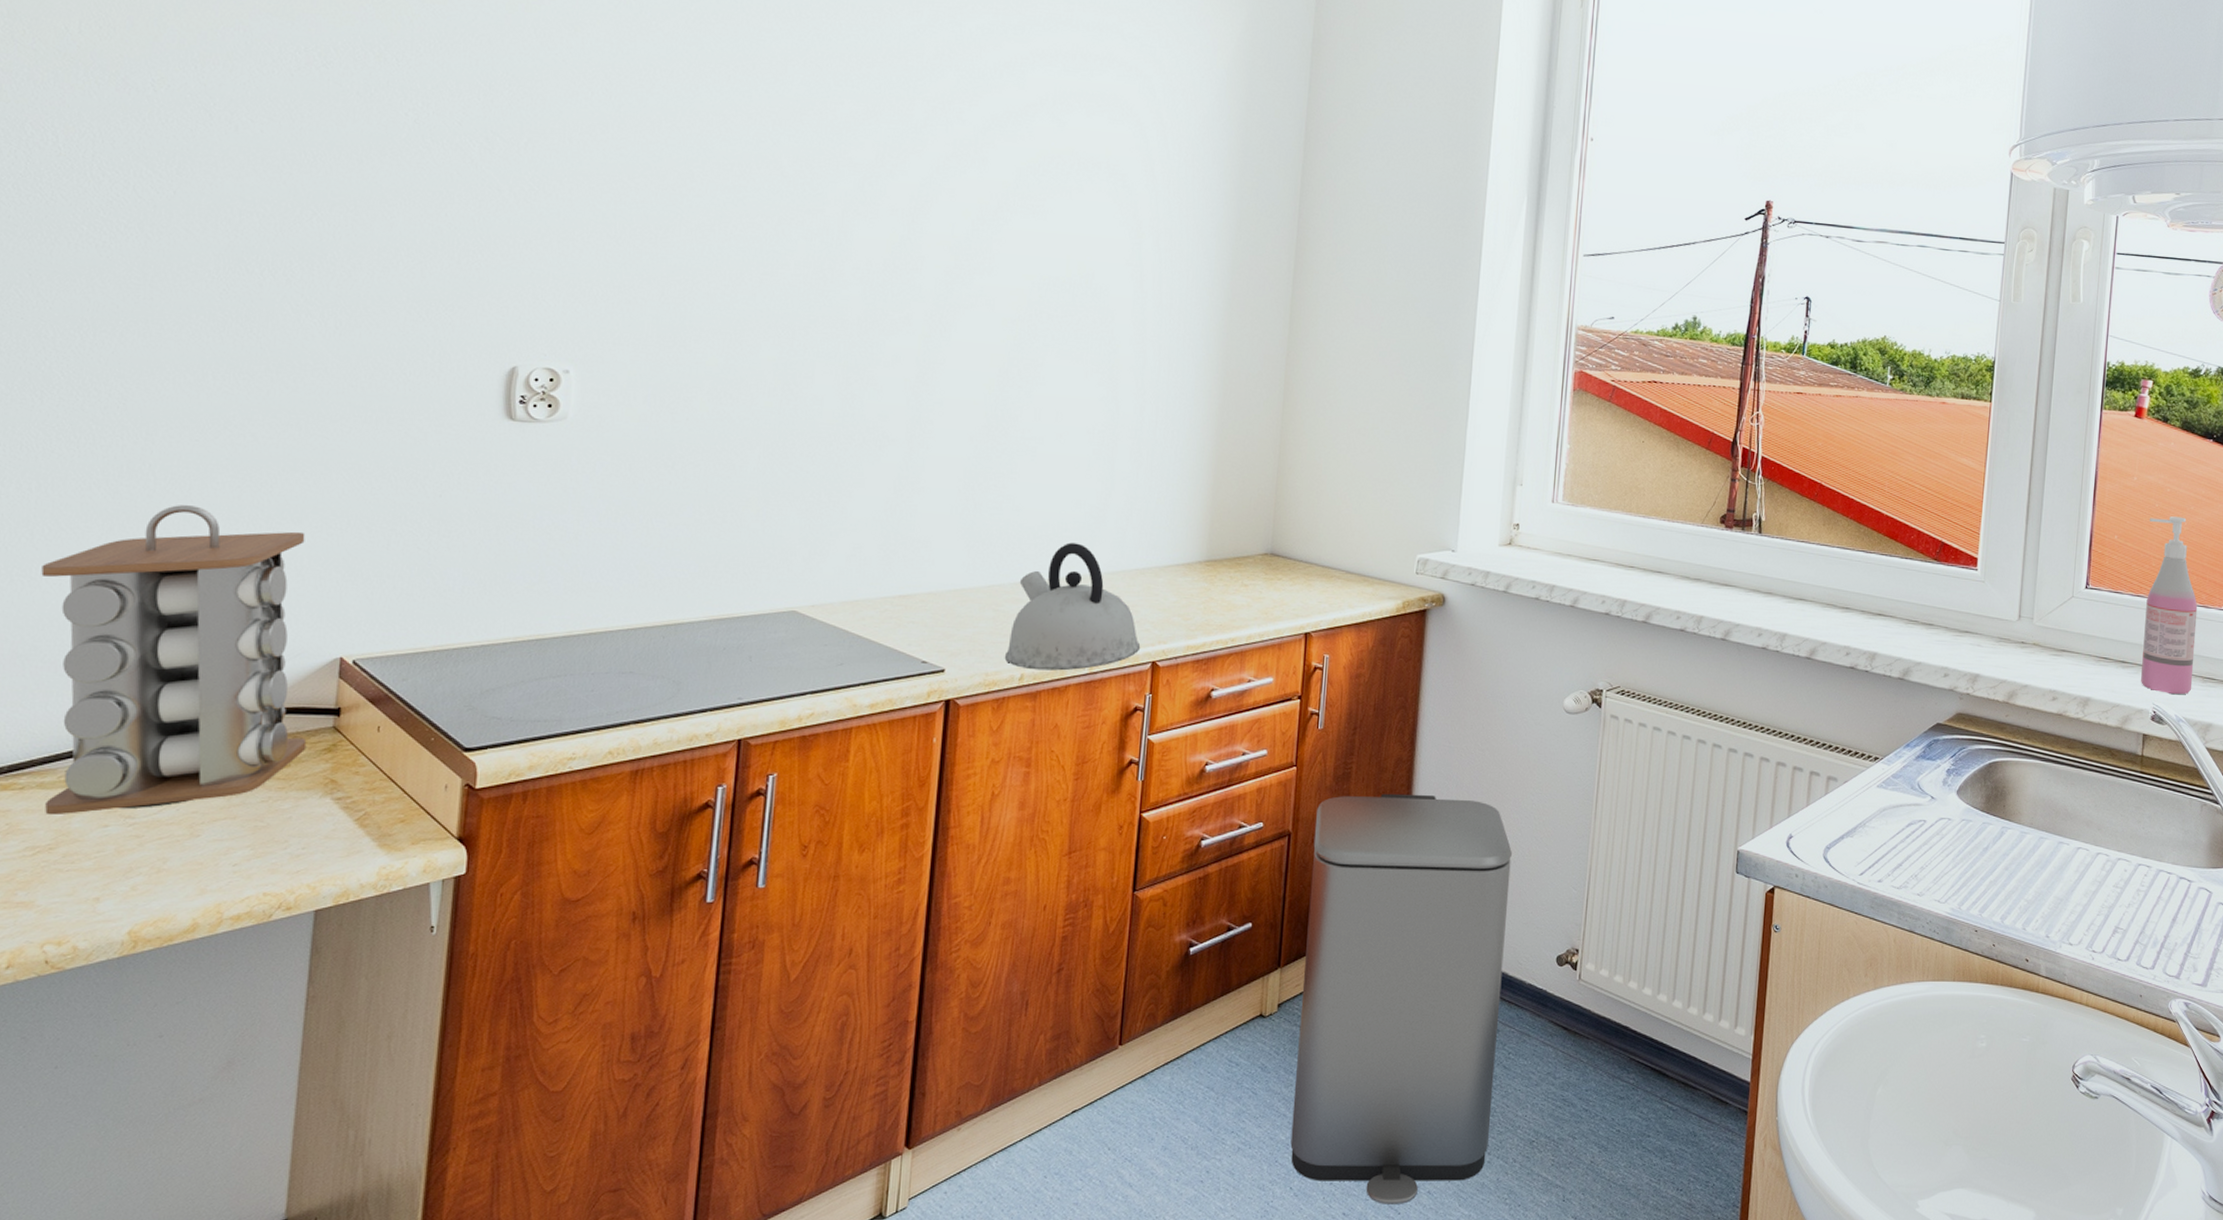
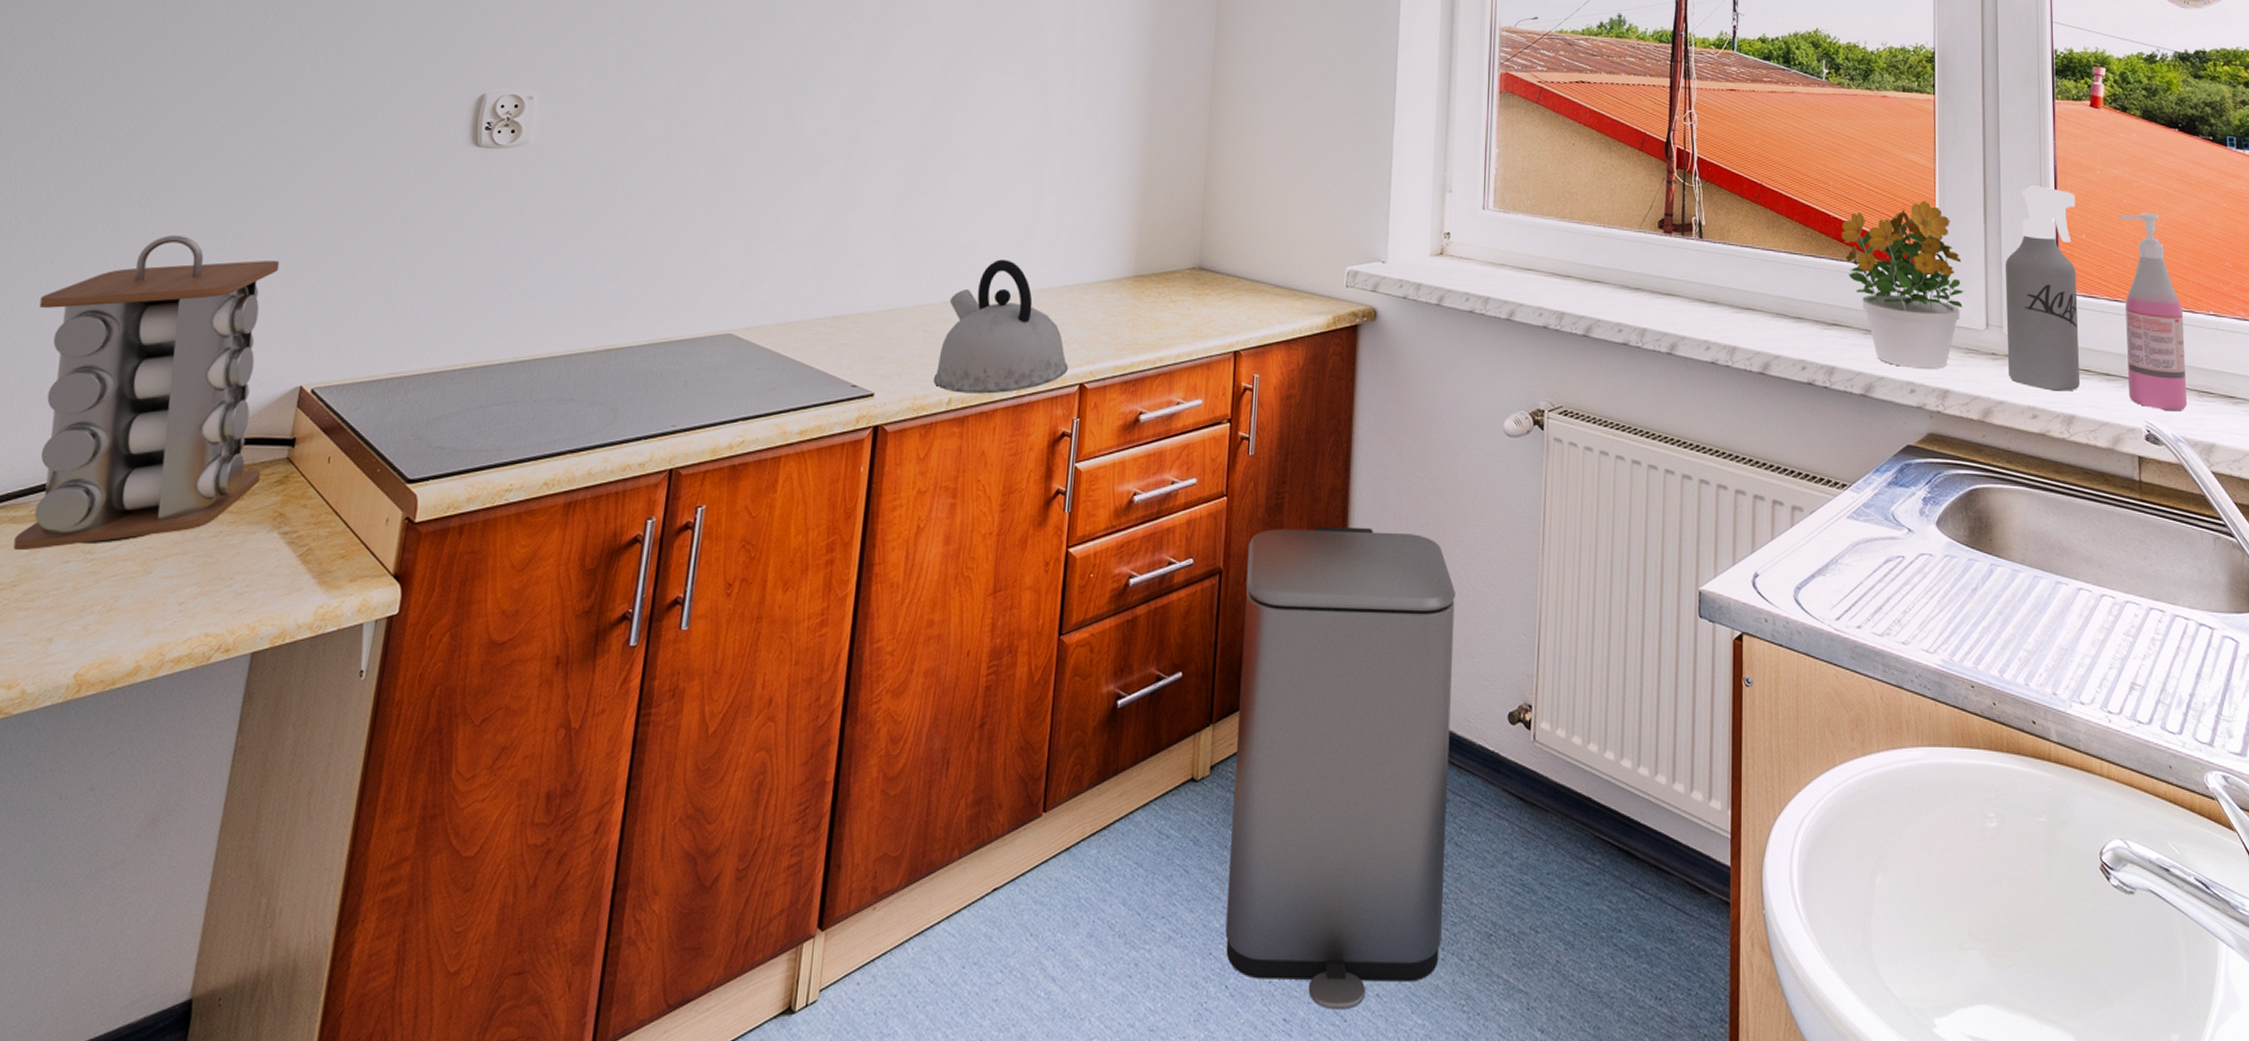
flowerpot: none [1891,501,2002,657] -> present [1840,200,1964,370]
spray bottle: none [2034,489,2112,677] -> present [2006,186,2080,391]

